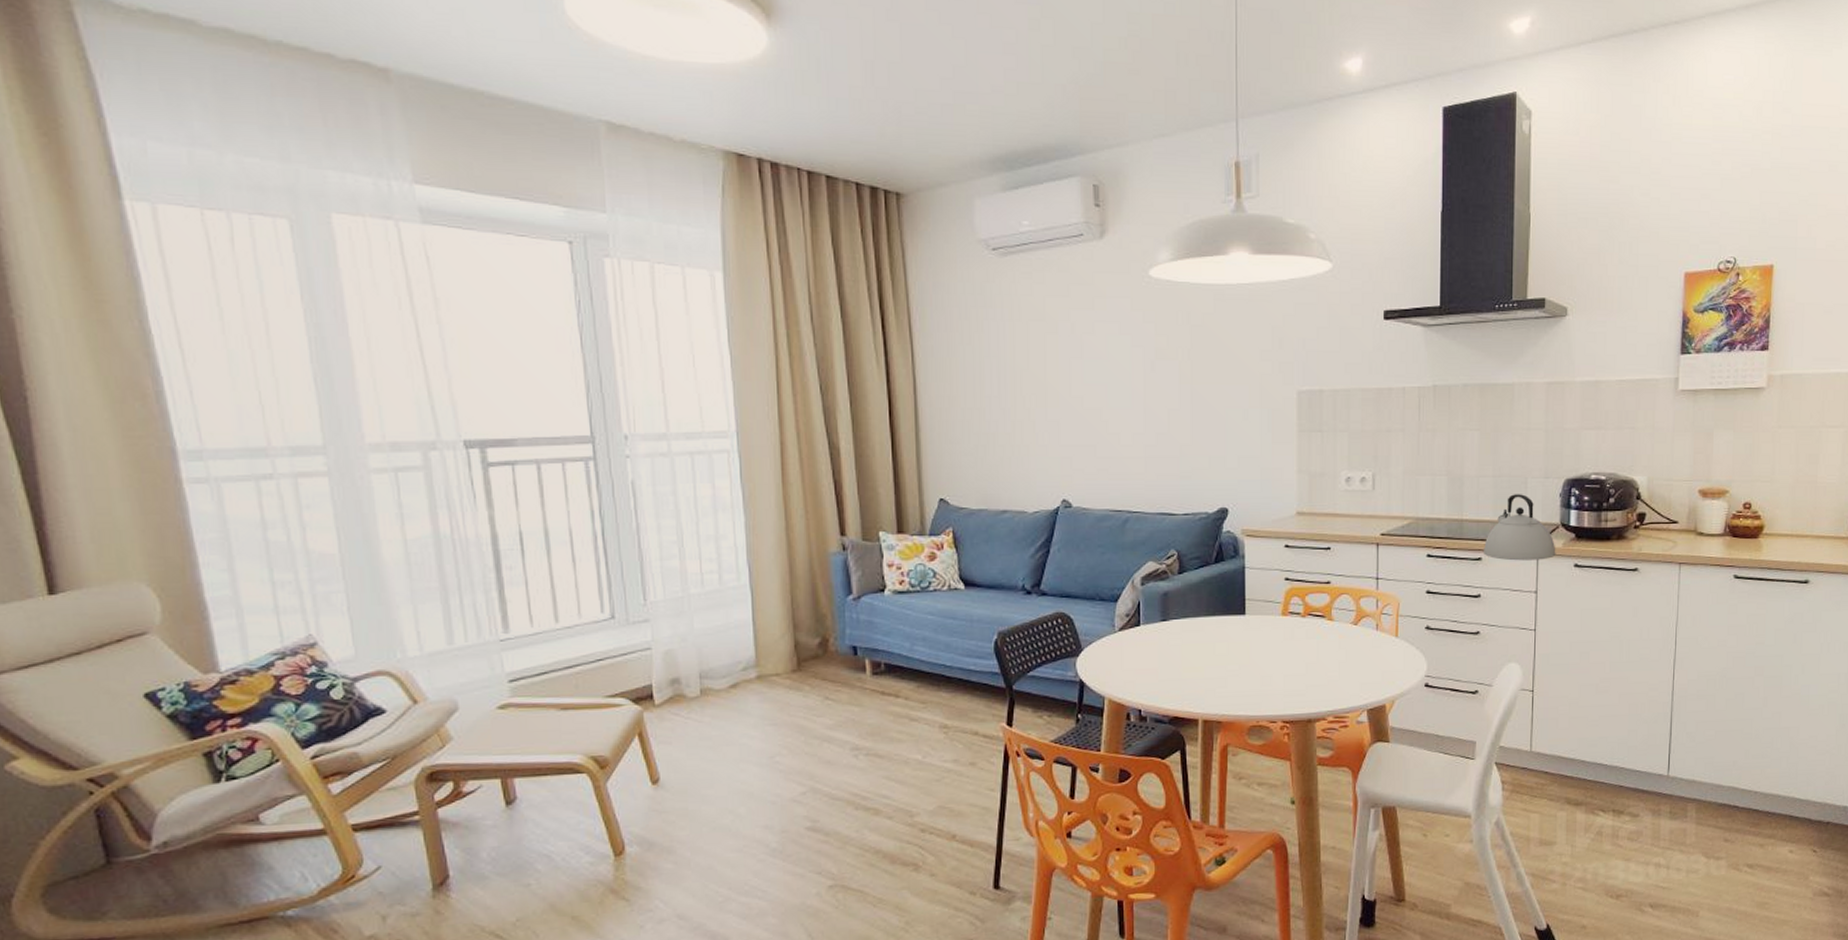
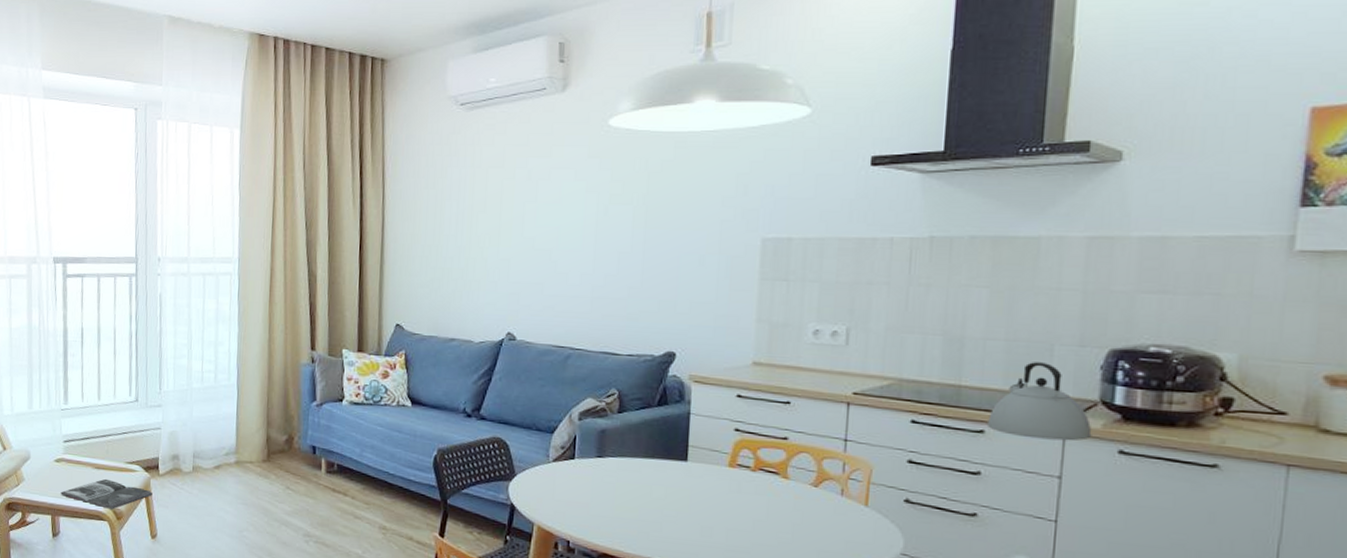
magazine: none [511,720,648,758] -> present [60,478,152,510]

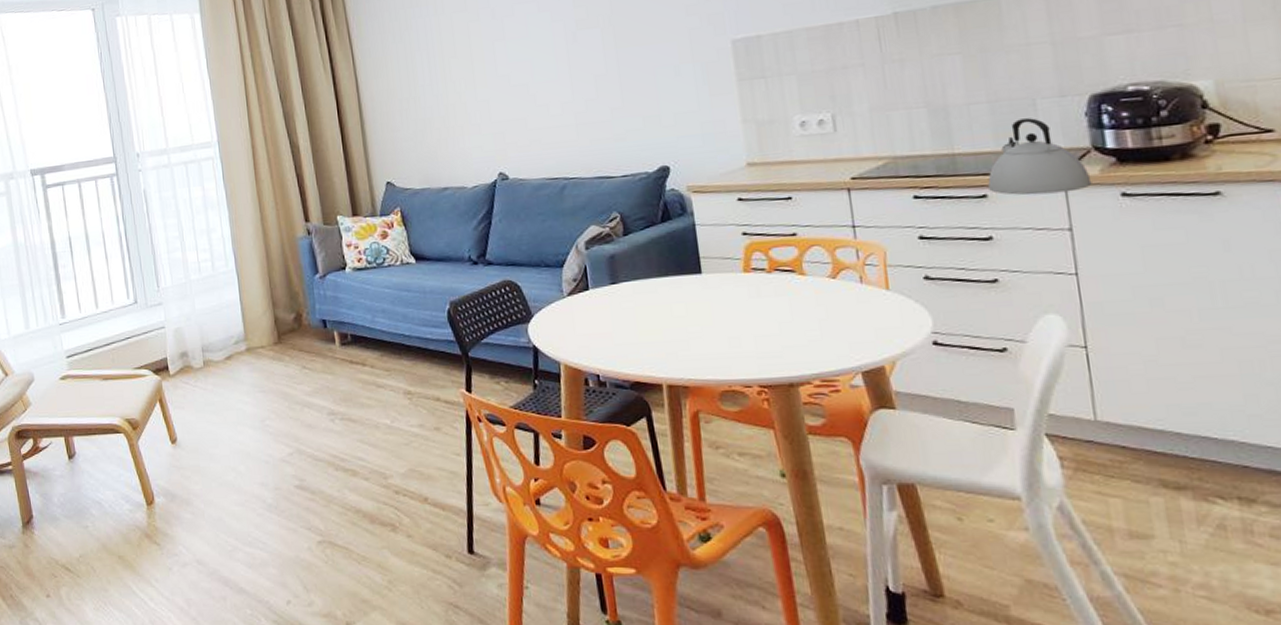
magazine: present [60,478,152,510] -> none [70,388,166,420]

